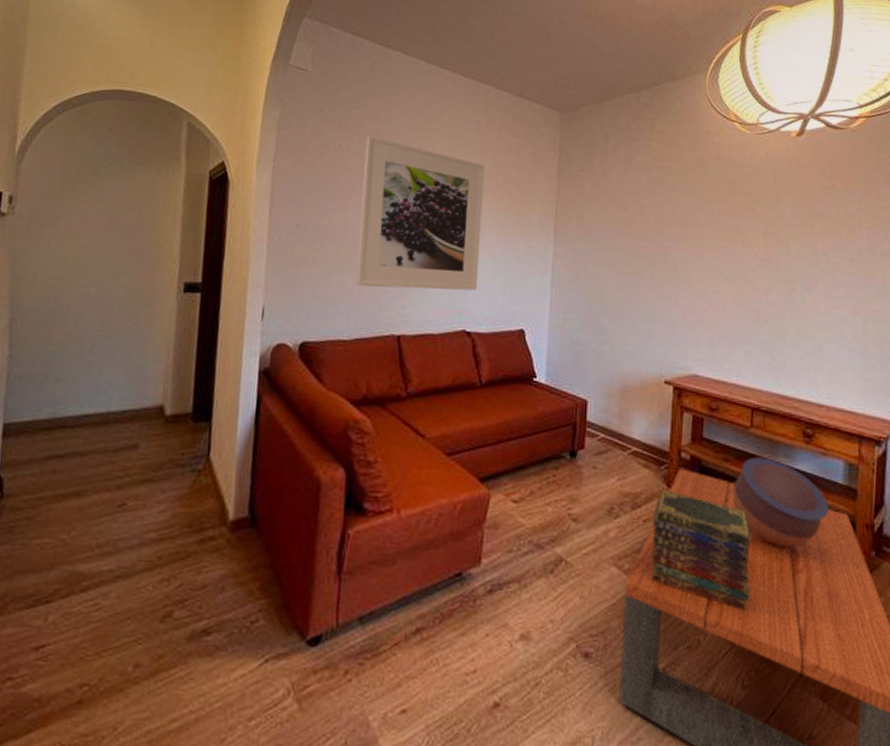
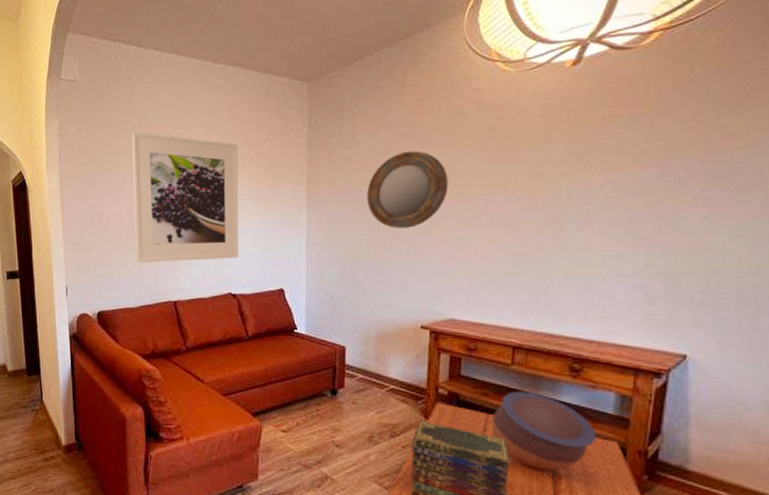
home mirror: none [614,195,692,274] -> present [367,150,448,229]

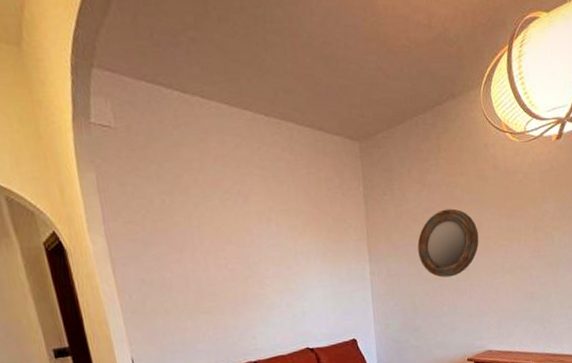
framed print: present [131,131,239,263] -> none [186,187,313,327]

